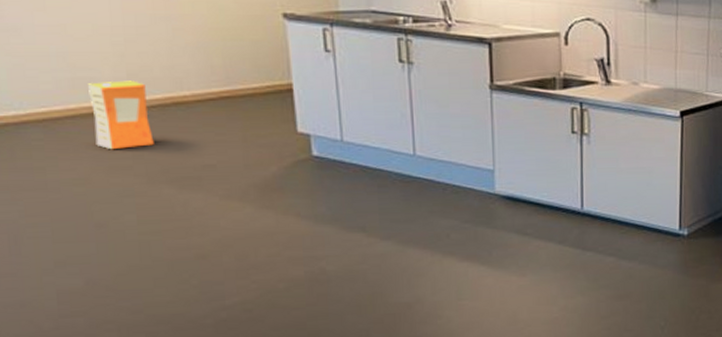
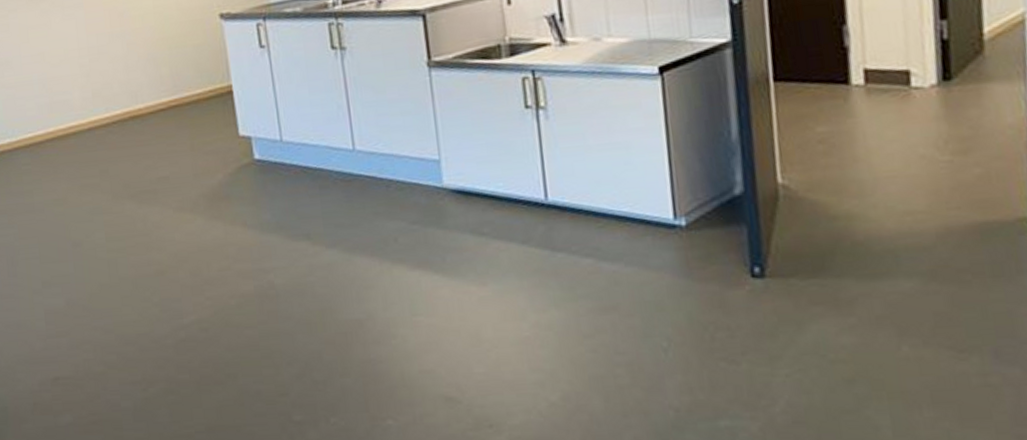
carton: present [87,80,154,150] -> none [61,99,116,169]

